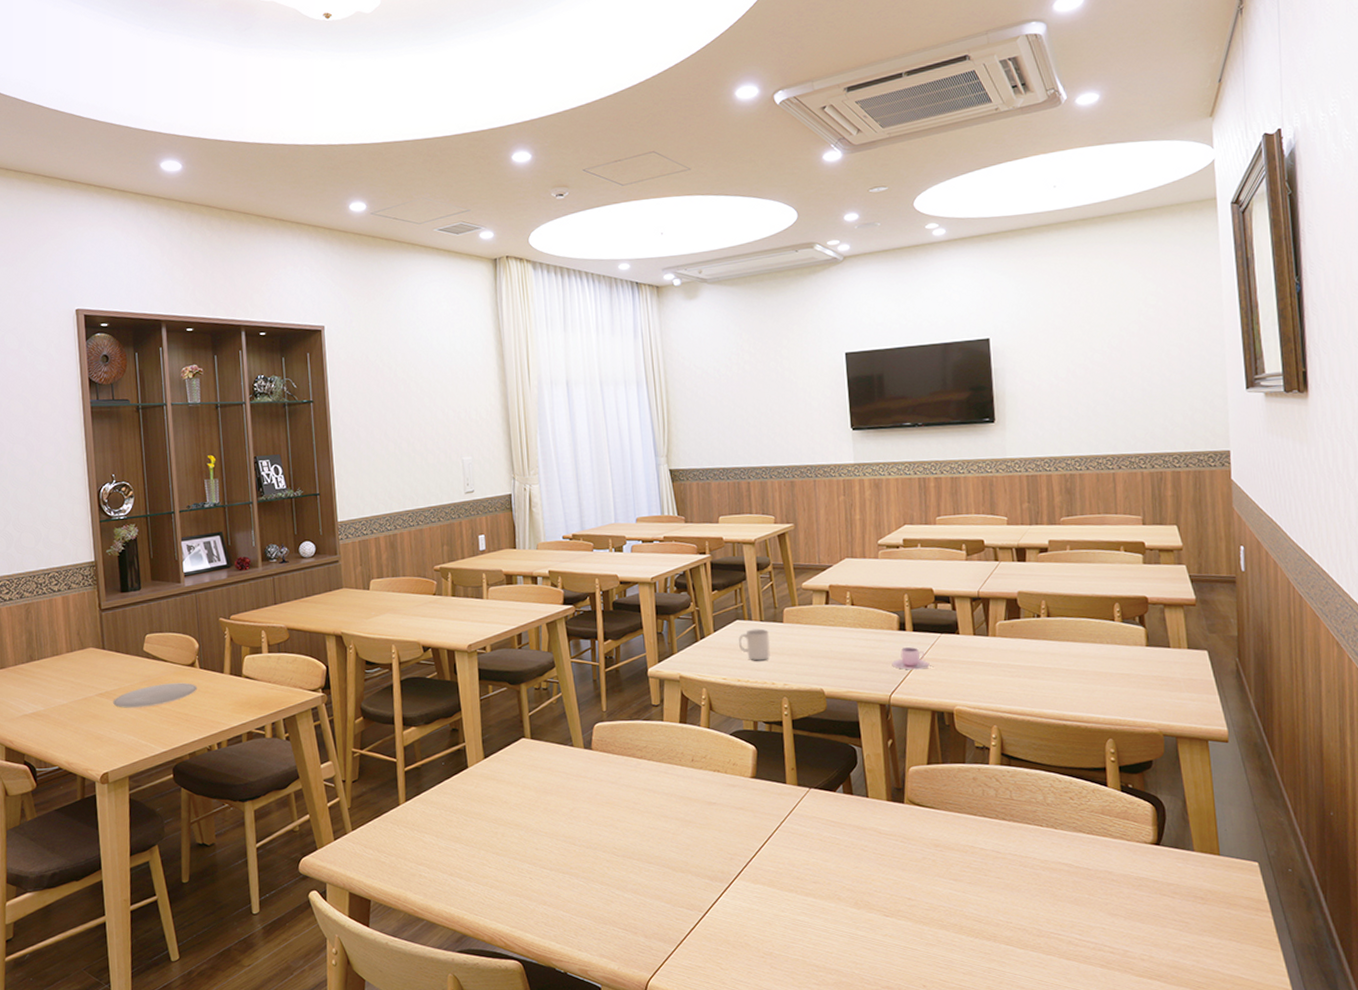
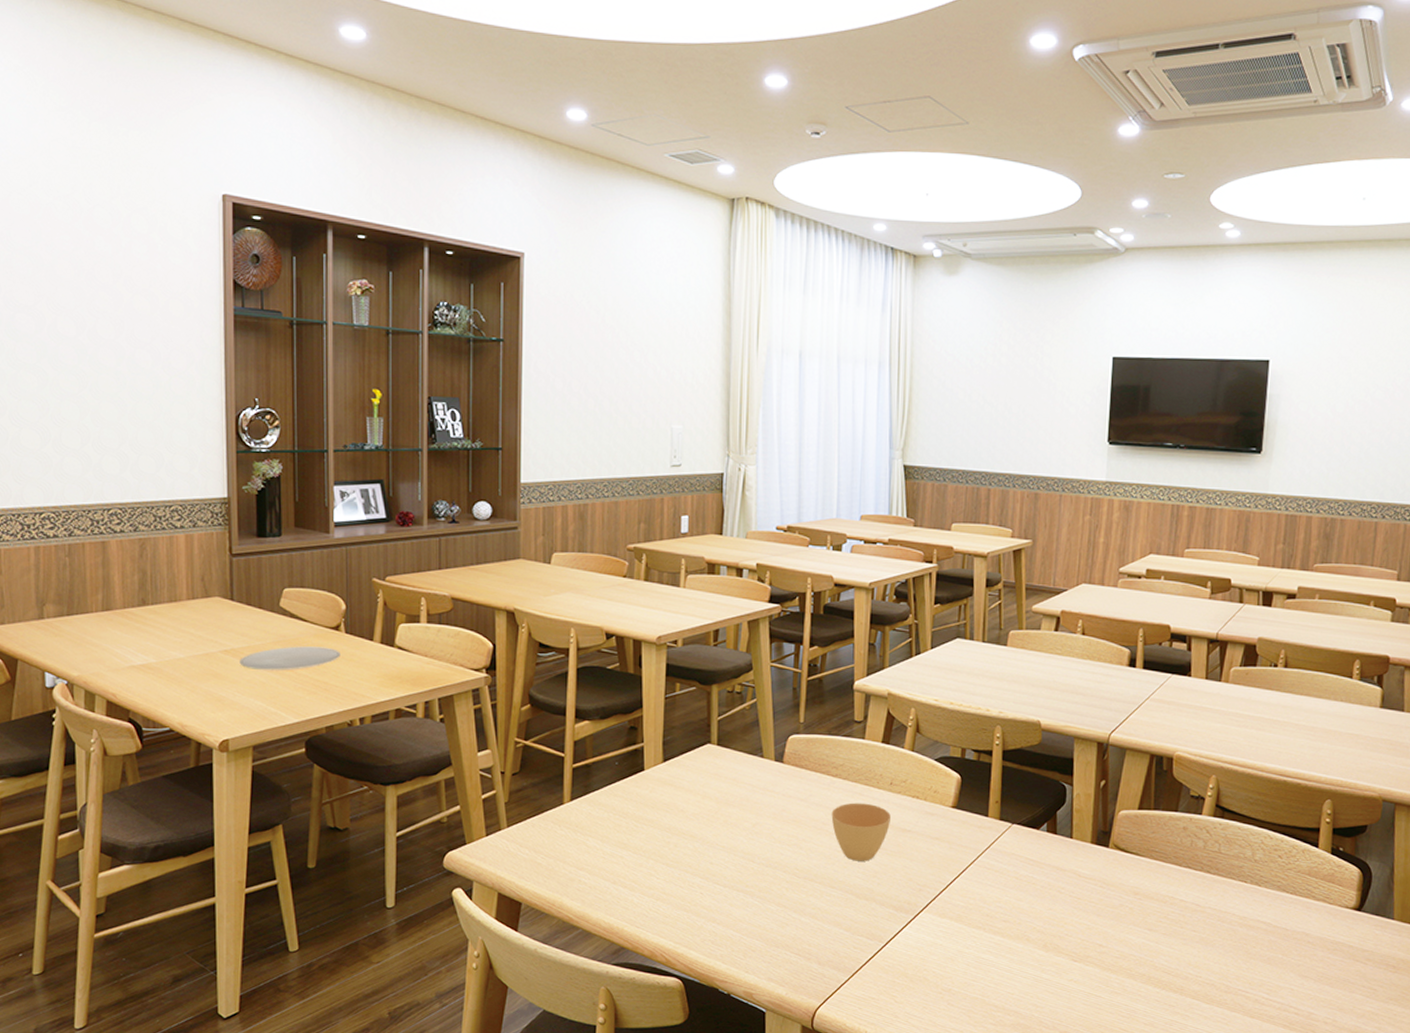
cup: none [641,780,696,836] -> present [831,802,891,861]
cup: present [739,628,771,661] -> none [956,650,991,685]
teacup: present [891,647,934,670] -> none [1116,685,1159,710]

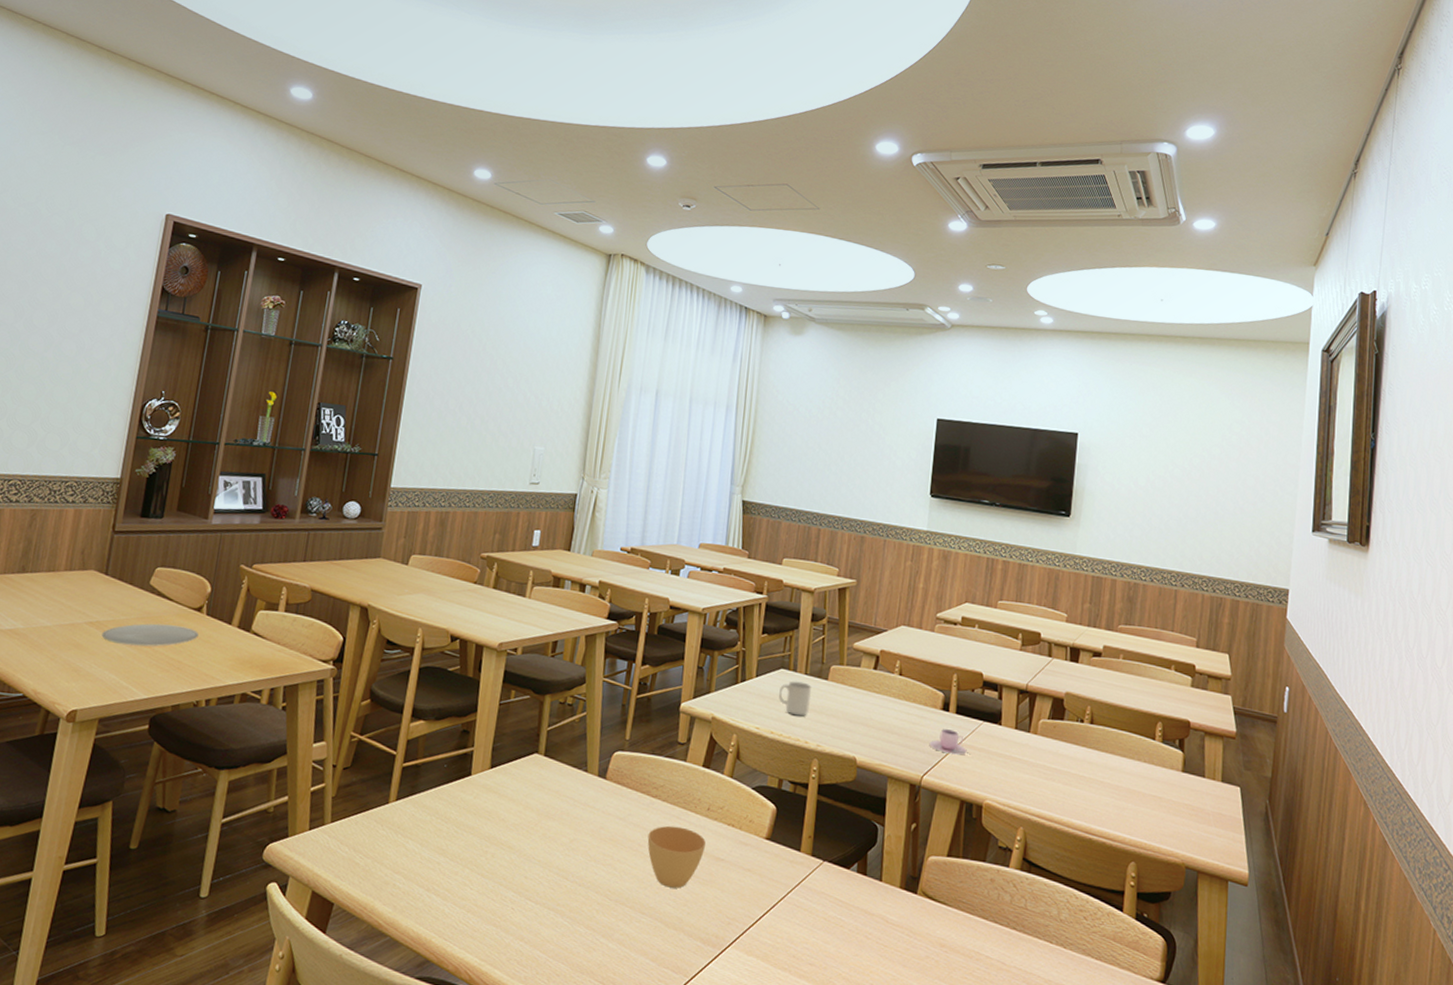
cup: none [956,650,991,685] -> present [779,681,812,716]
teacup: none [1116,685,1159,710] -> present [929,729,970,755]

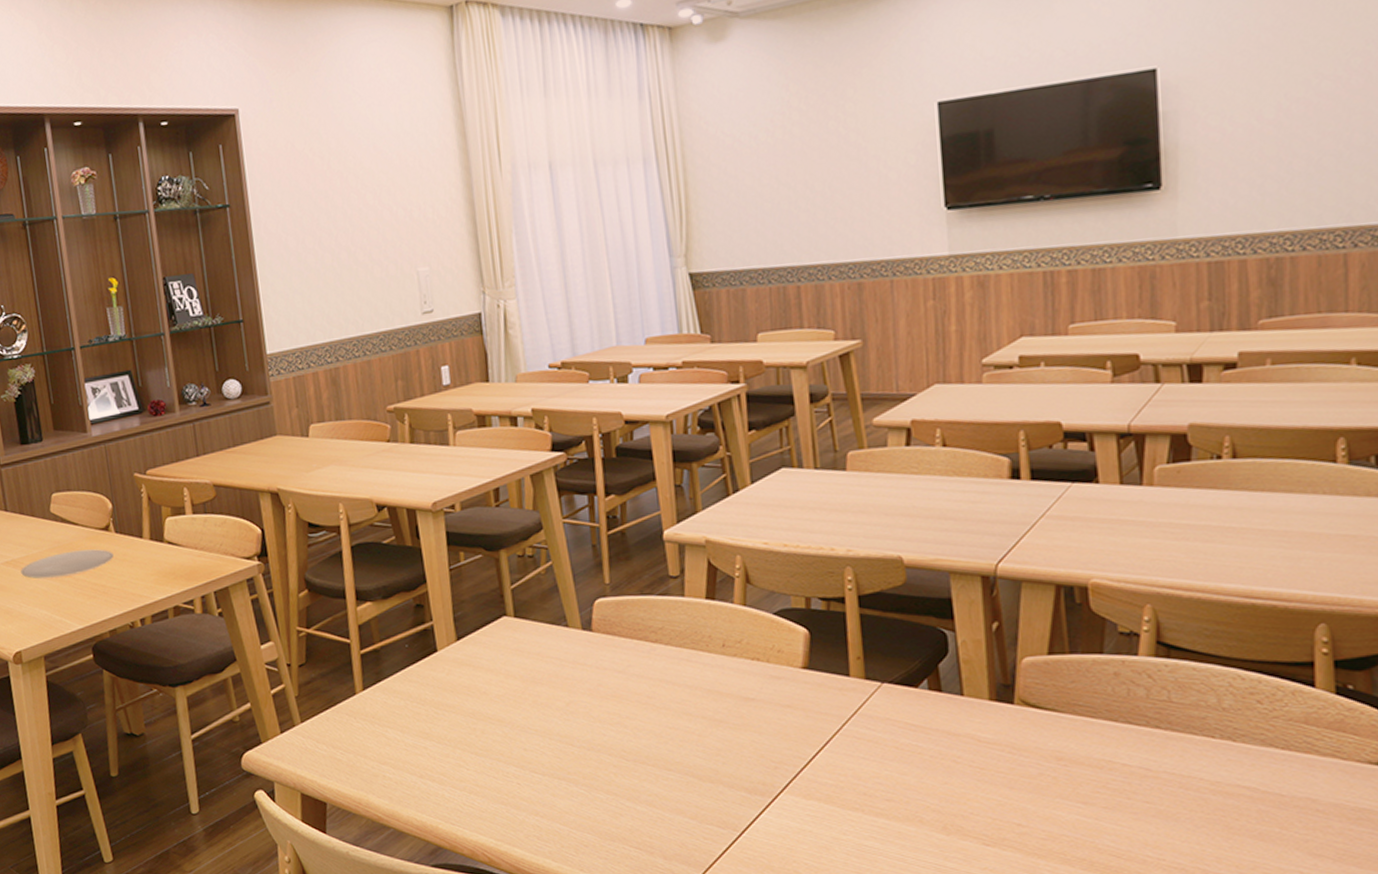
cup: present [647,825,706,889] -> none [656,670,729,738]
cup: present [779,681,812,716] -> none [785,478,829,520]
teacup: present [929,729,970,755] -> none [999,501,1060,531]

